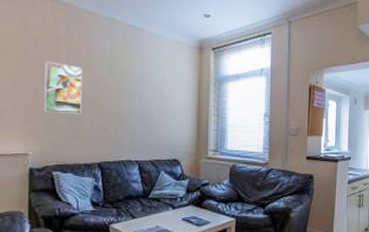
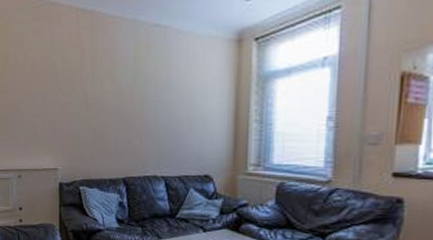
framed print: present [44,61,82,115] -> none [71,74,106,128]

